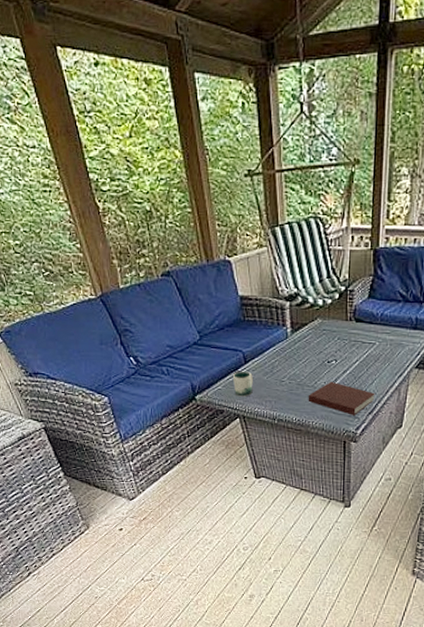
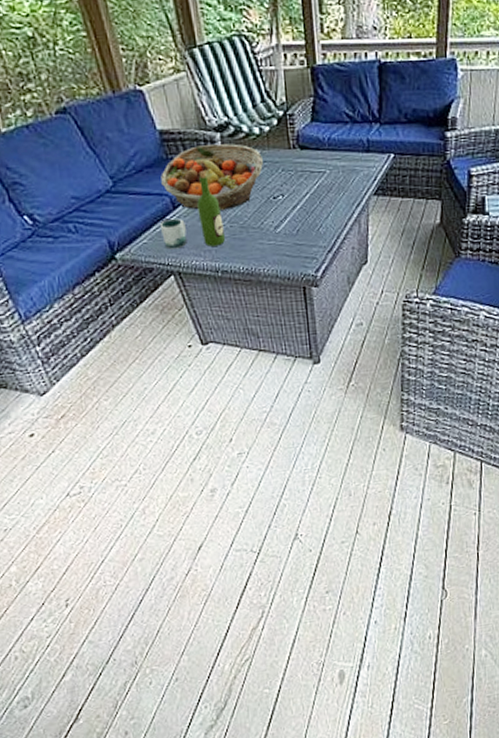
fruit basket: none [237,311,323,368] -> present [161,143,263,210]
wine bottle: none [264,333,284,398] -> present [197,171,225,247]
notebook: present [308,381,375,416] -> none [254,219,333,256]

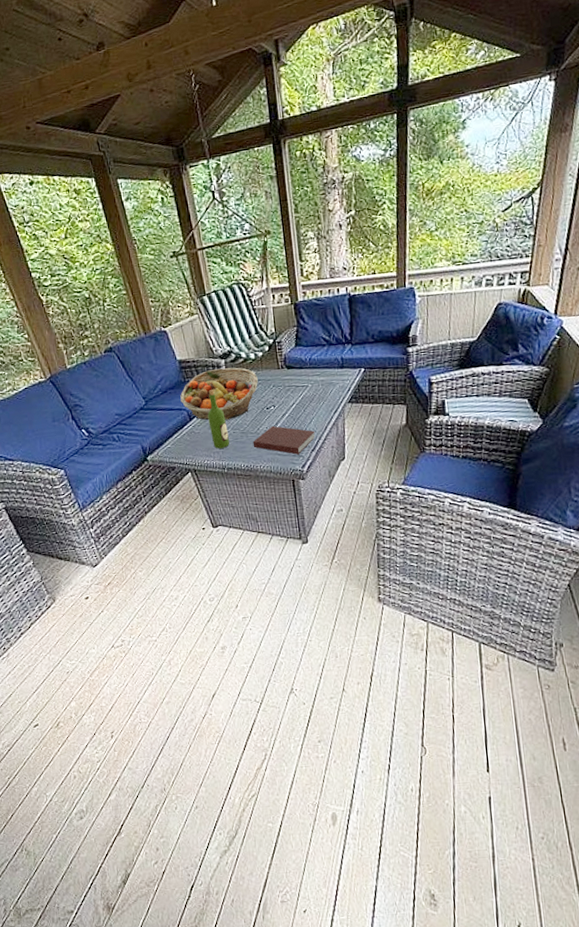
mug: present [161,219,187,250] -> none [180,428,201,452]
notebook: none [254,219,333,256] -> present [252,425,315,455]

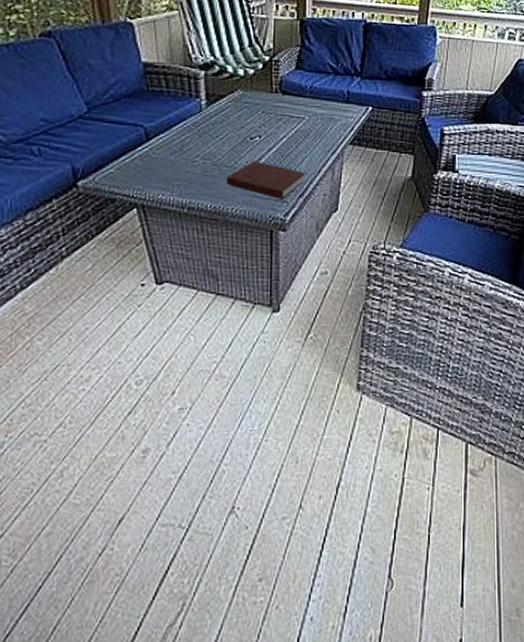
fruit basket: present [180,367,258,420] -> none [138,81,244,146]
wine bottle: present [207,390,229,449] -> none [171,106,196,181]

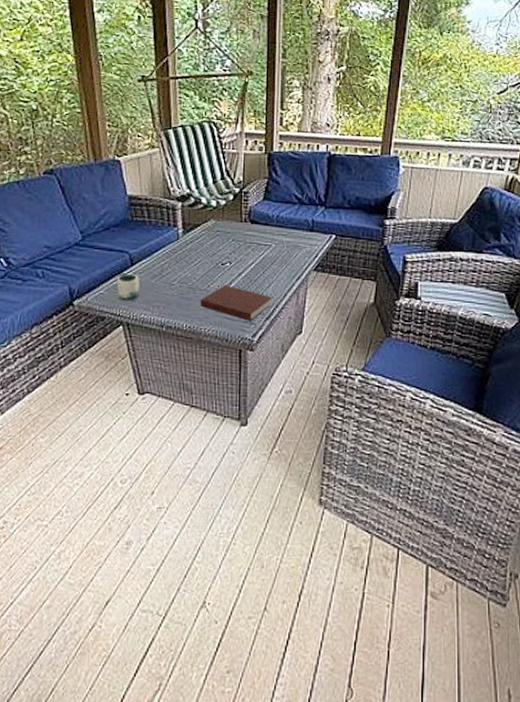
mug: none [130,151,157,181] -> present [117,274,140,302]

